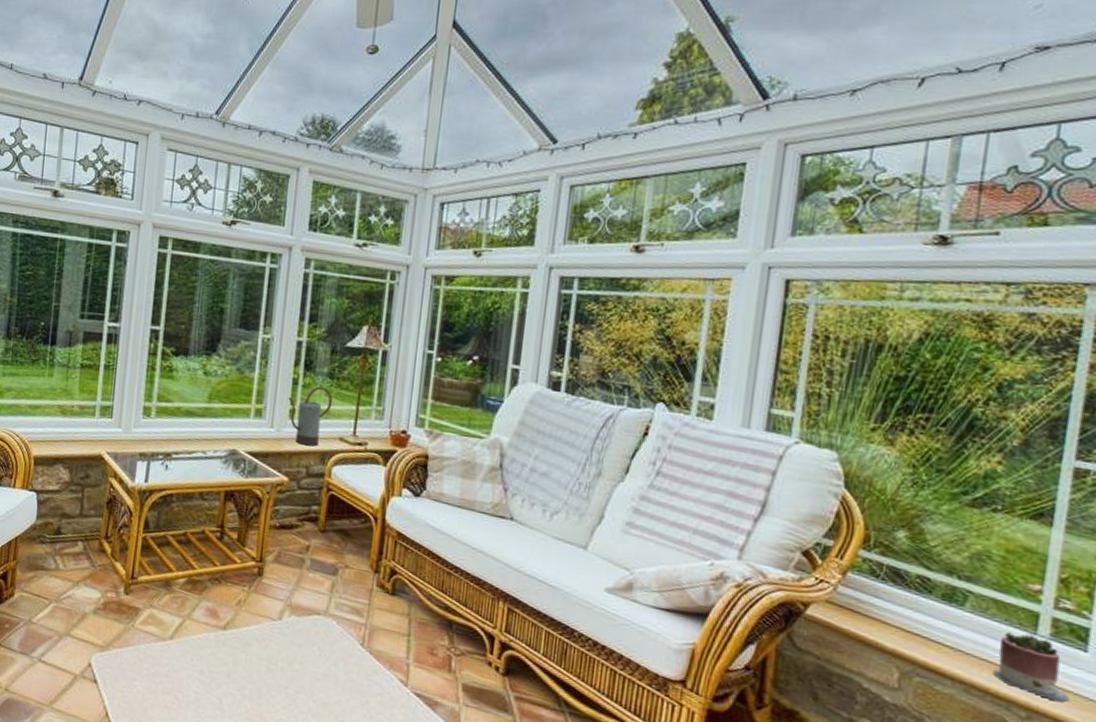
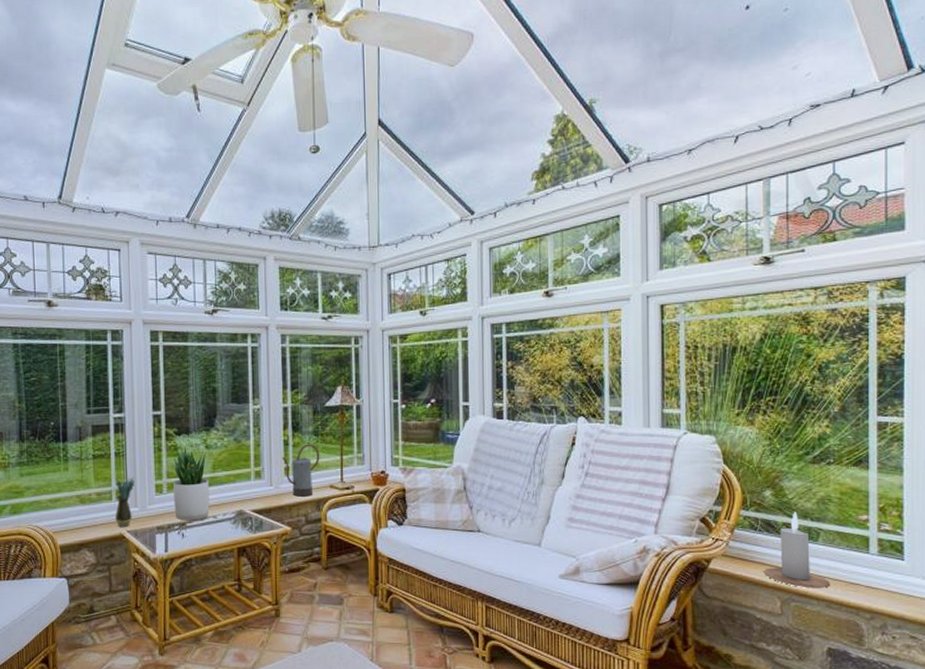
vase: none [96,394,122,448] -> present [115,477,135,527]
planter: none [161,369,203,453] -> present [172,447,210,521]
candle: none [880,562,975,668] -> present [763,511,831,588]
succulent planter: present [993,632,1069,702] -> none [844,555,896,601]

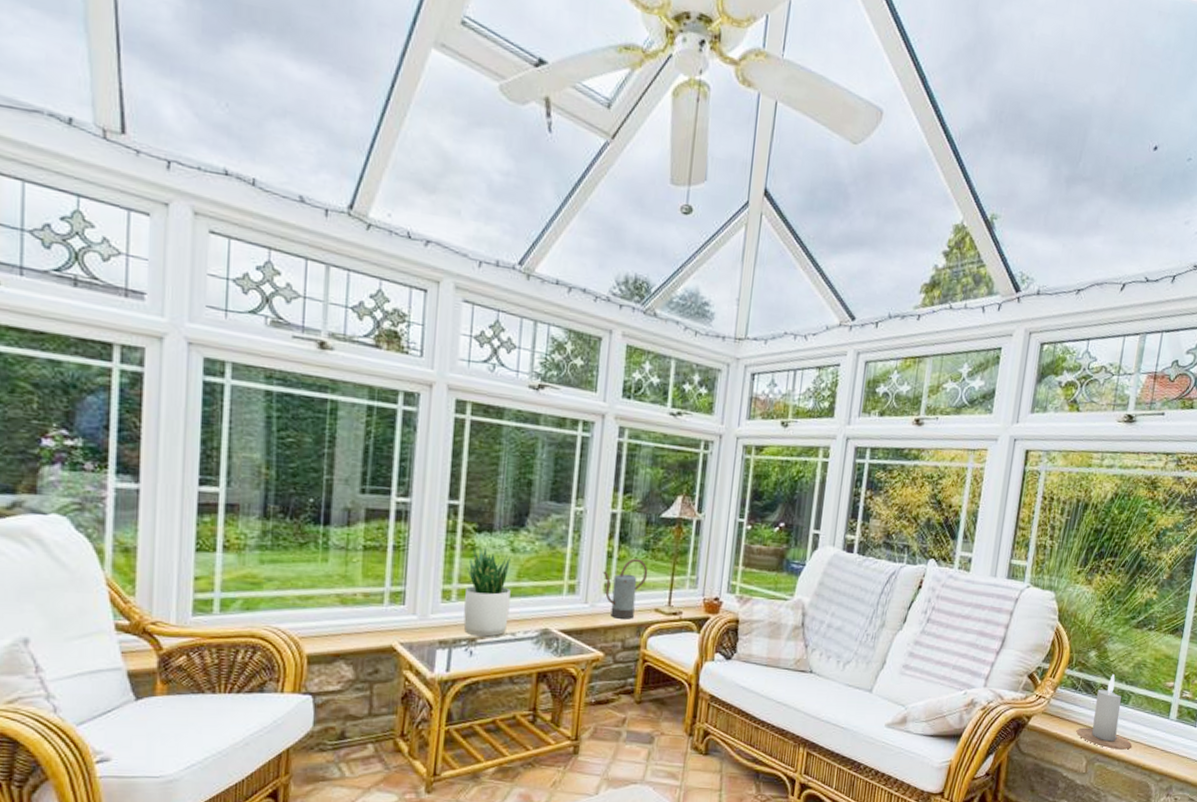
vase: present [115,477,135,527] -> none [385,578,416,638]

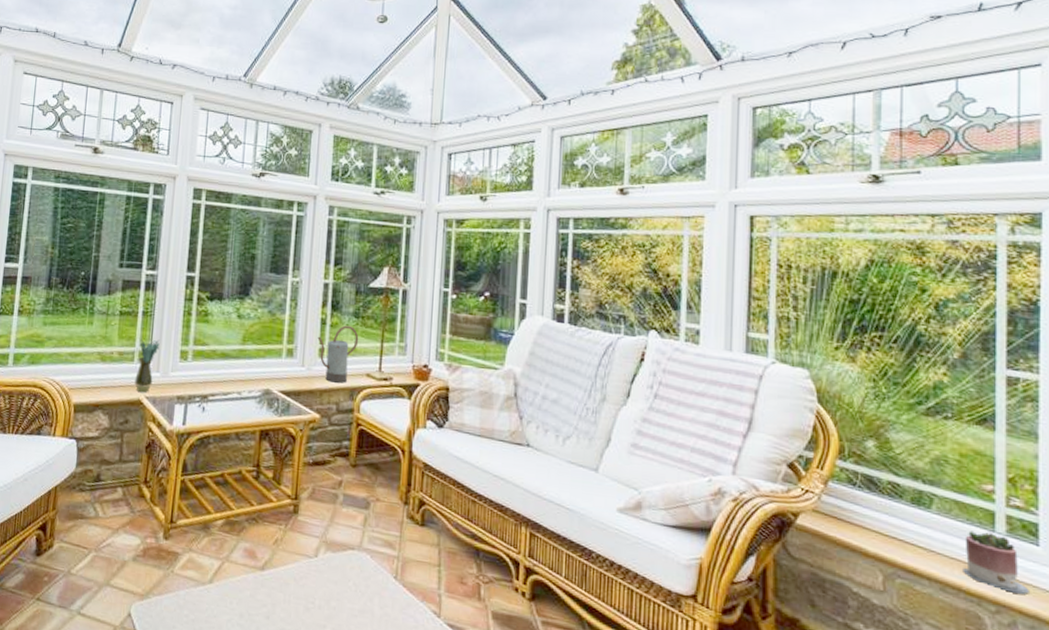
vase: none [385,578,416,638] -> present [135,339,160,392]
planter: present [463,547,511,637] -> none [197,313,237,395]
candle: present [1076,673,1132,750] -> none [862,469,946,567]
succulent planter: none [1142,719,1185,765] -> present [963,531,1029,594]

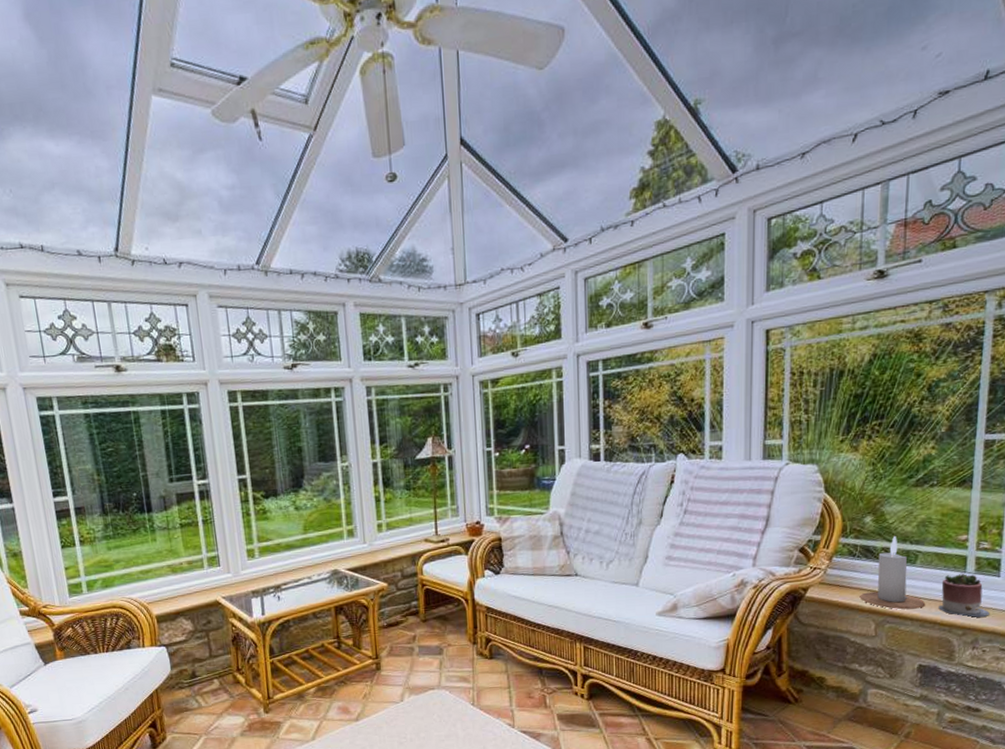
vase: present [135,339,160,392] -> none [207,543,226,594]
watering can: present [317,325,359,383] -> none [374,498,413,553]
candle: none [862,469,946,567] -> present [859,535,926,610]

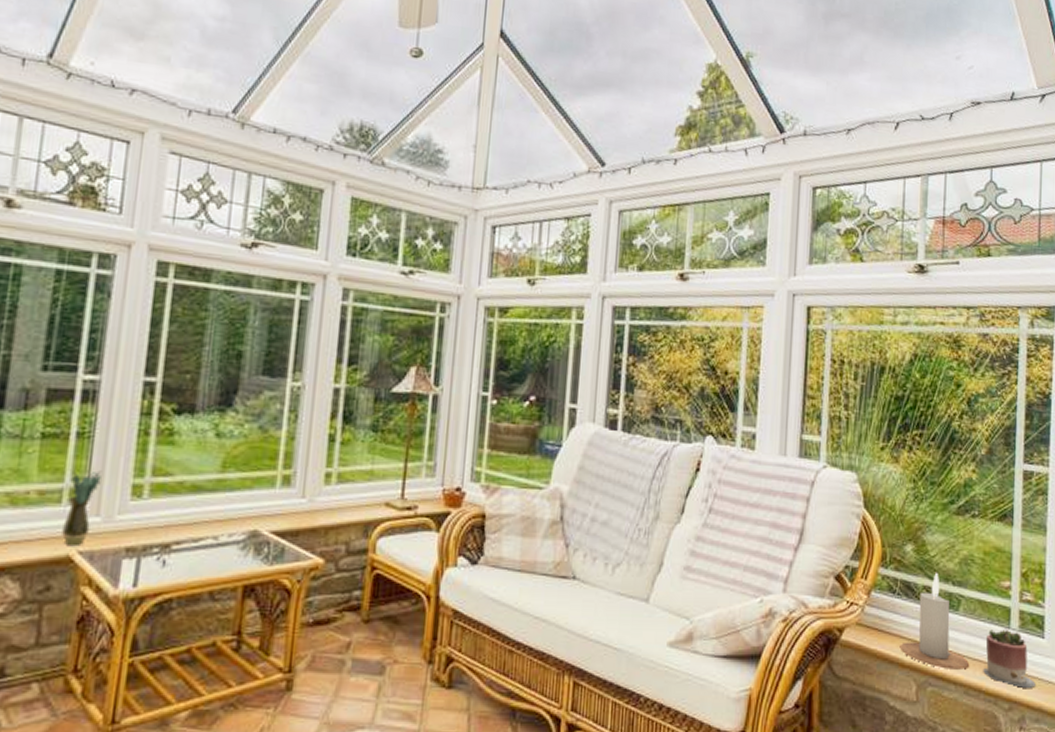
vase: none [207,543,226,594] -> present [62,470,102,545]

